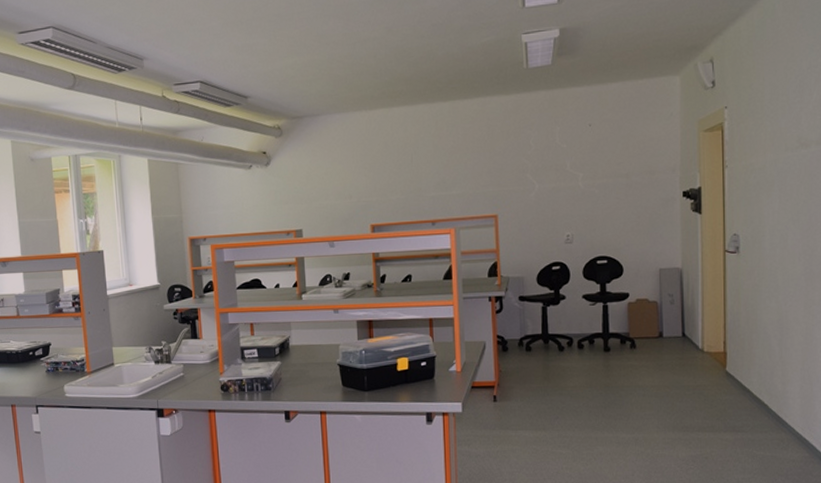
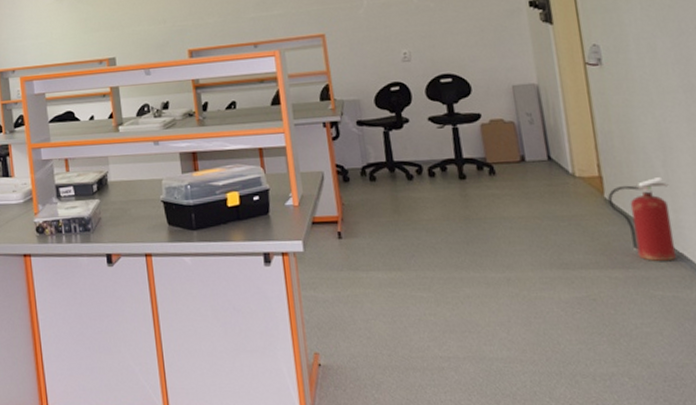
fire extinguisher: none [729,354,781,426] -> present [608,177,677,261]

